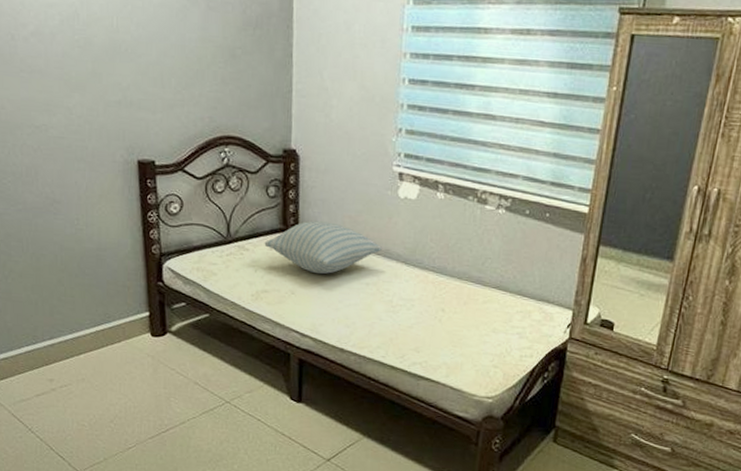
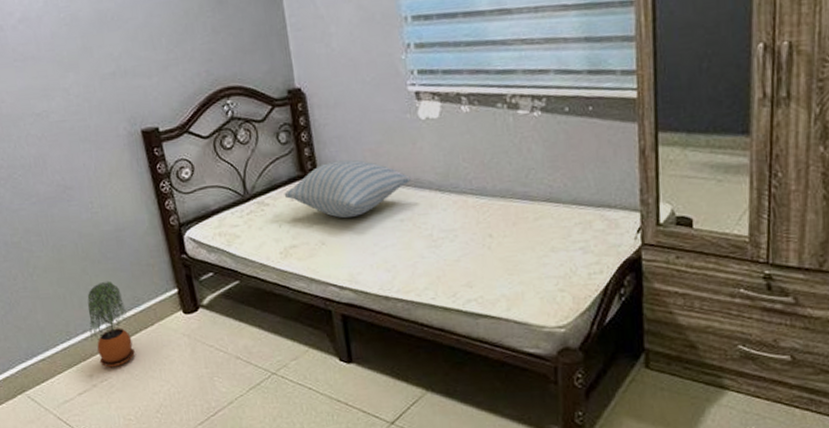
potted plant: none [57,294,98,376] -> present [87,281,135,368]

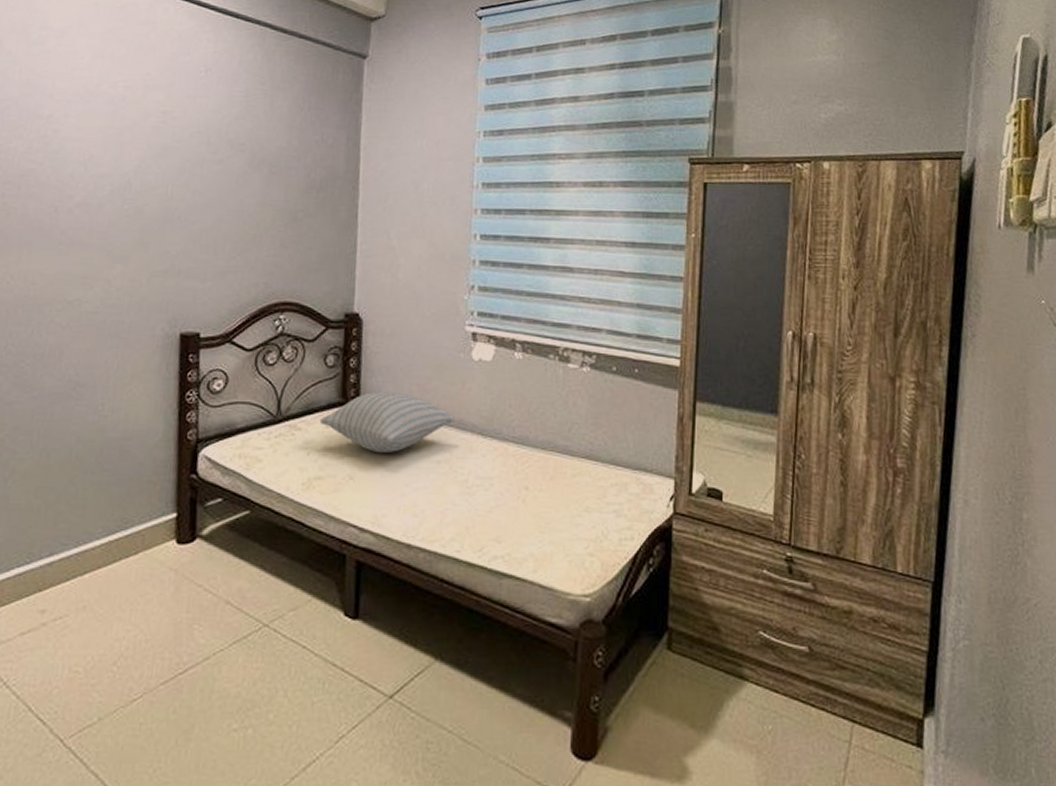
potted plant: present [87,281,135,368] -> none [56,496,109,603]

